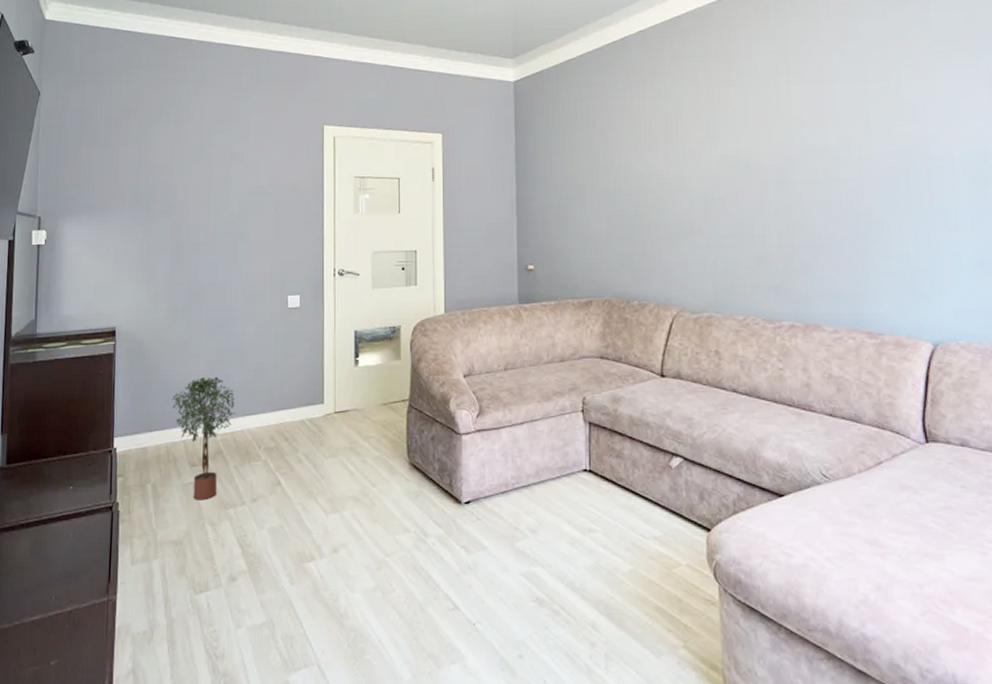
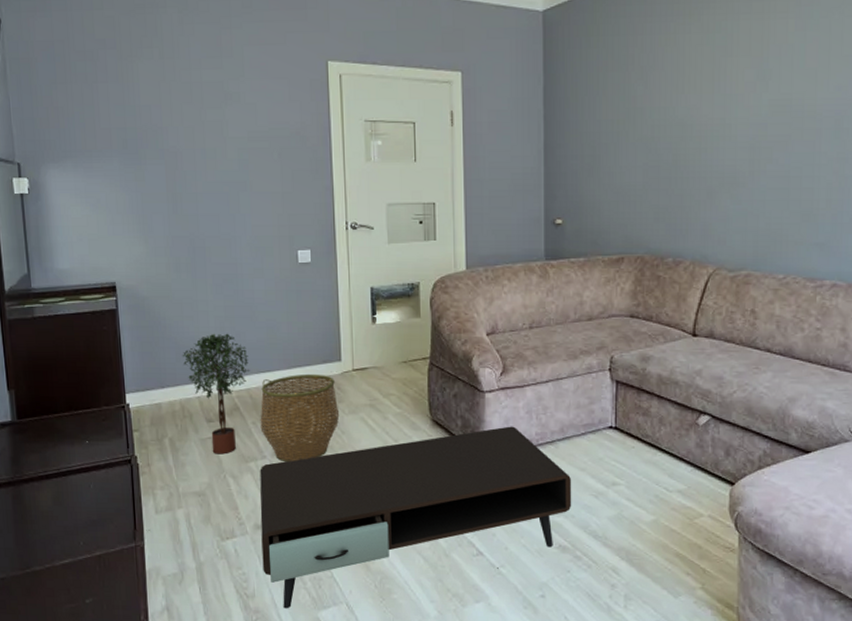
coffee table: none [234,469,549,672] -> present [260,426,572,609]
basket: none [242,416,320,509] -> present [260,373,340,463]

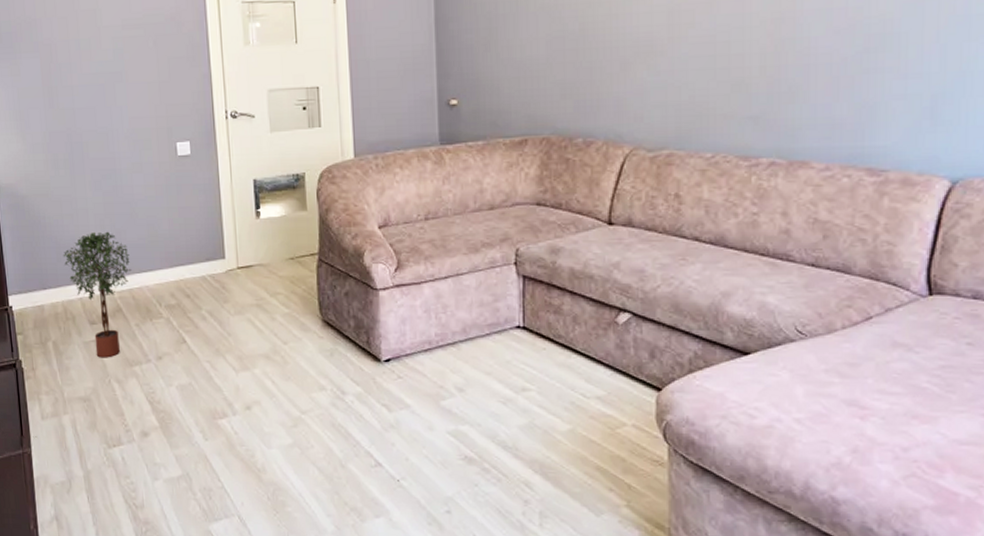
basket: present [260,373,340,463] -> none [143,272,225,366]
coffee table: present [260,426,572,609] -> none [145,326,478,521]

